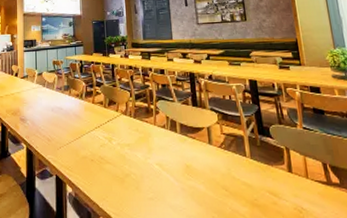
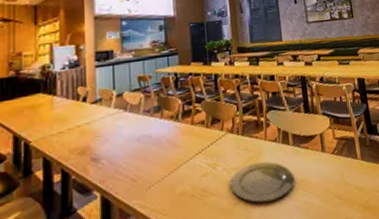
plate: none [123,143,181,179] -> present [230,161,295,203]

